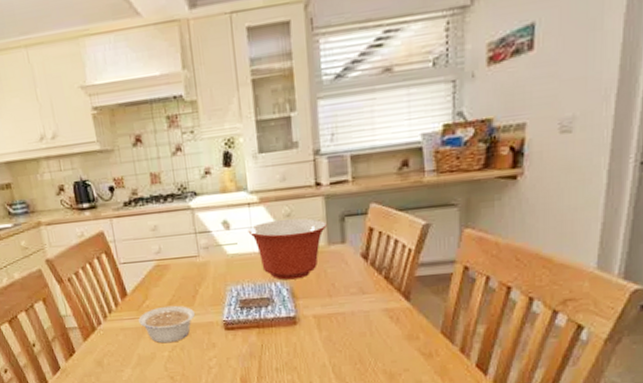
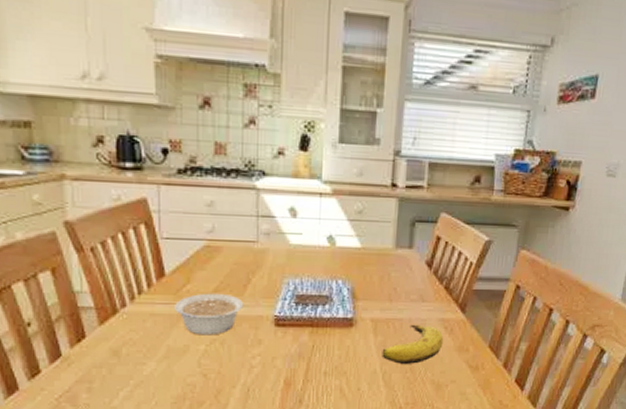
mixing bowl: present [248,218,327,280] -> none [316,215,397,279]
banana: none [328,316,391,357] -> present [382,324,444,365]

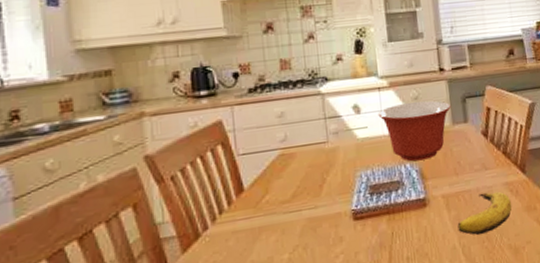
legume: present [175,293,244,336] -> none [255,197,322,244]
mixing bowl: none [316,215,397,279] -> present [378,100,451,162]

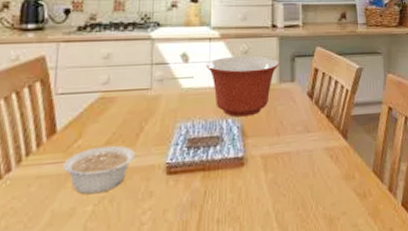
legume: none [255,197,322,244] -> present [63,145,136,195]
banana: present [457,191,512,235] -> none [273,156,331,202]

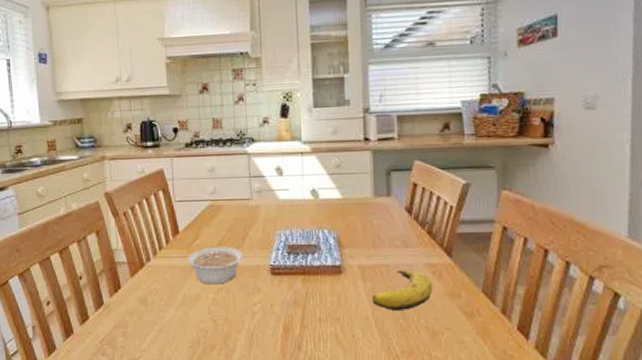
mixing bowl: present [206,56,279,117] -> none [299,170,374,228]
banana: none [273,156,331,202] -> present [372,270,433,312]

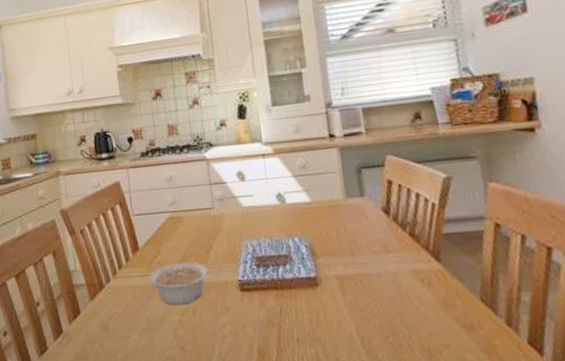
banana: present [372,270,433,312] -> none [354,279,423,328]

